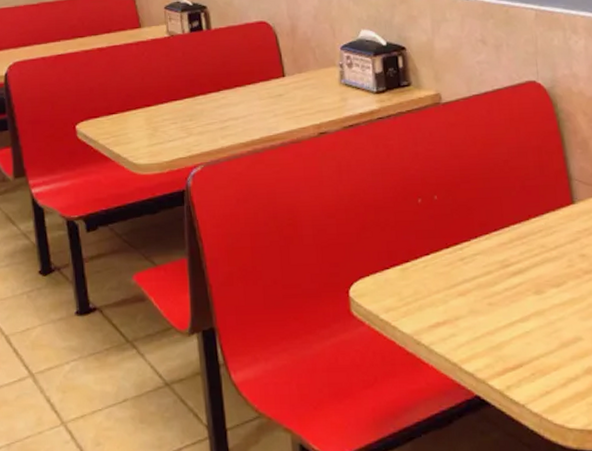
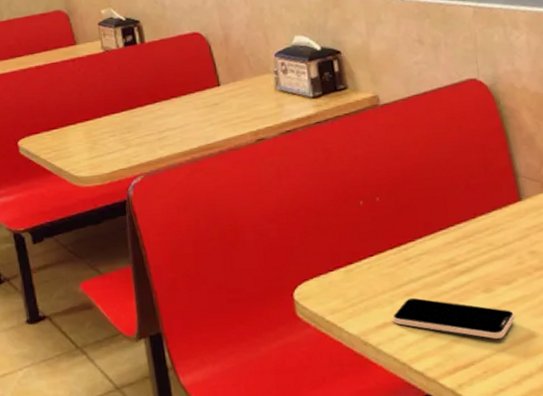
smartphone: none [446,298,564,341] -> present [392,297,516,339]

